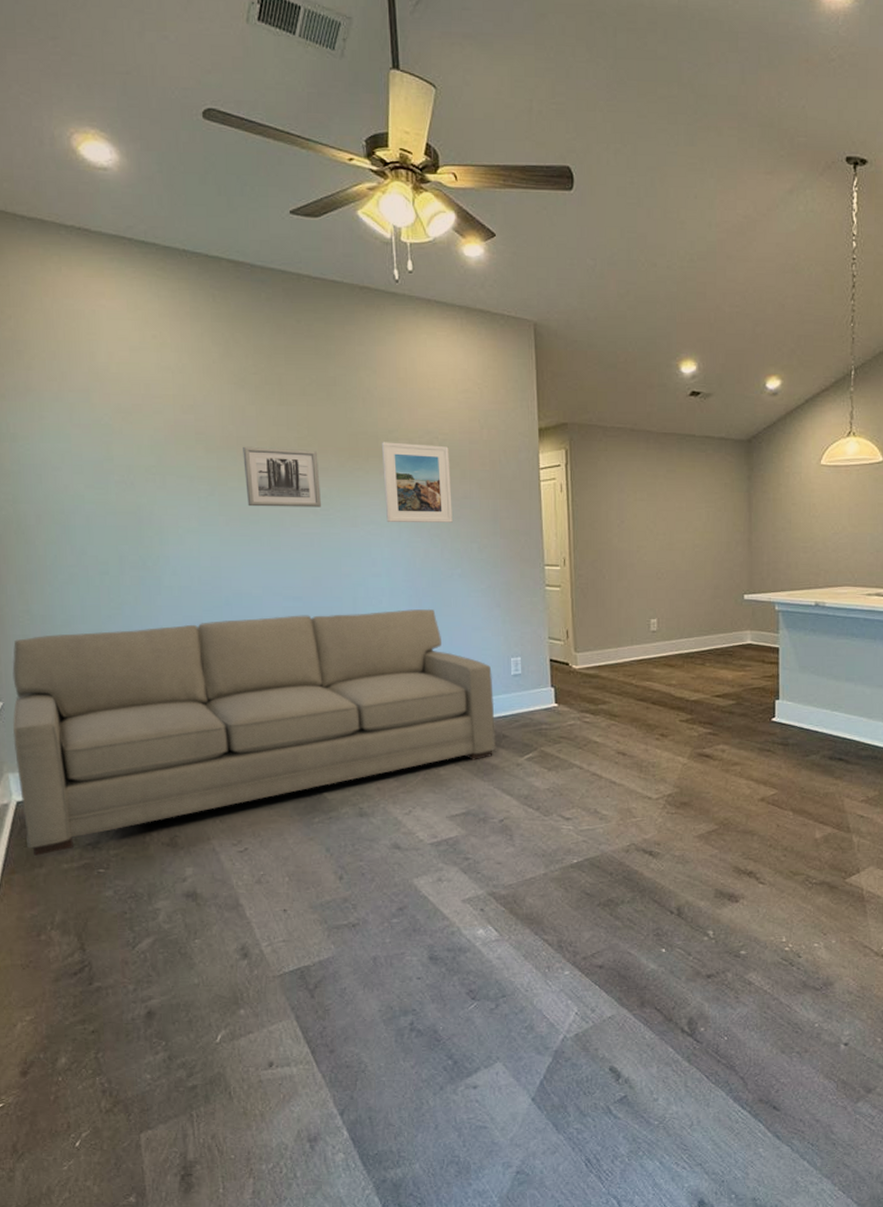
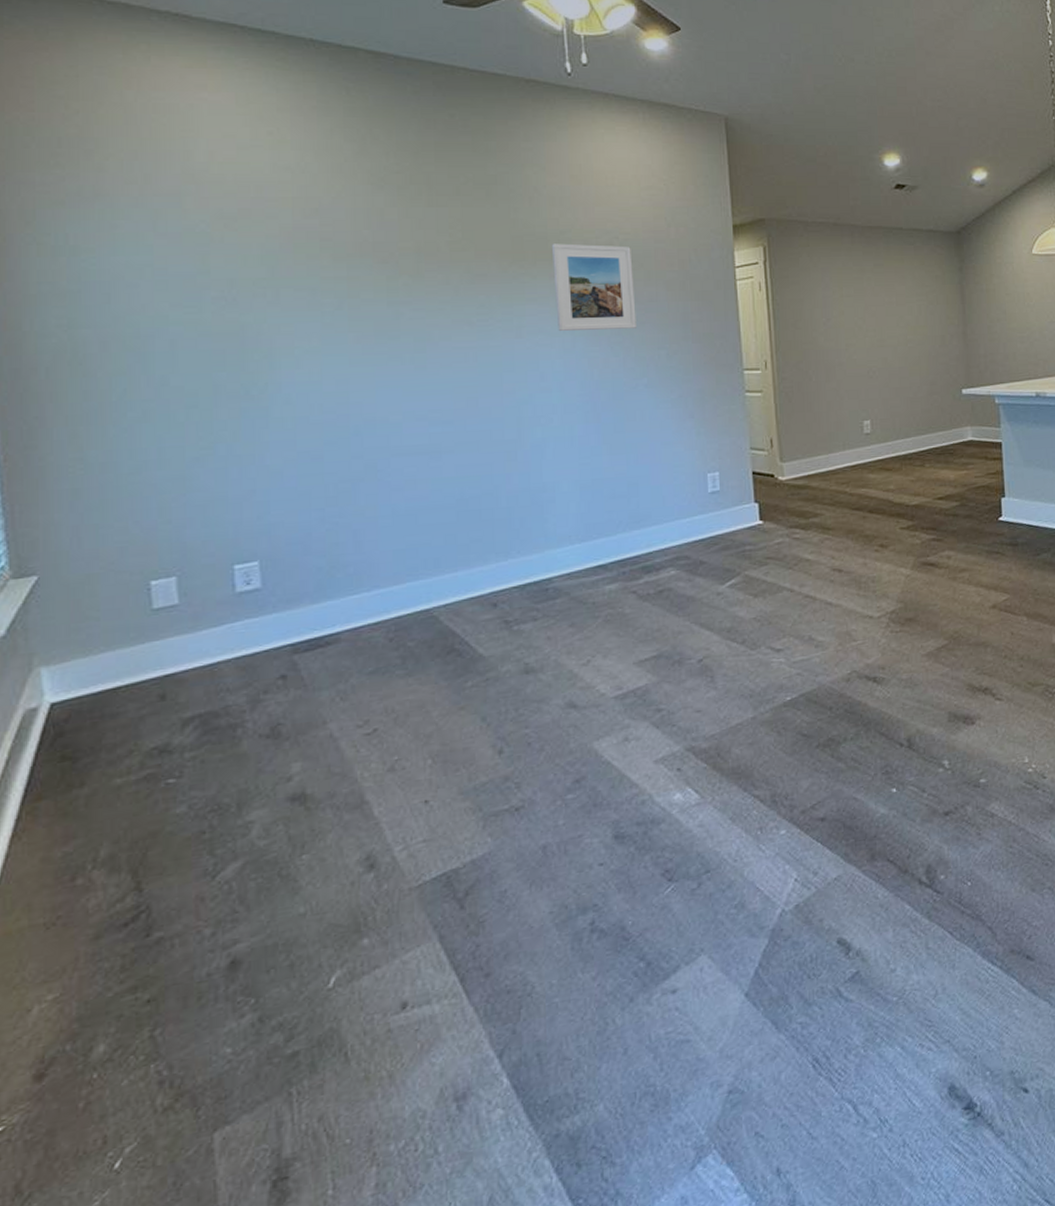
sofa: present [12,608,497,856] -> none [50,424,693,773]
wall art: present [243,446,321,507] -> none [381,253,478,321]

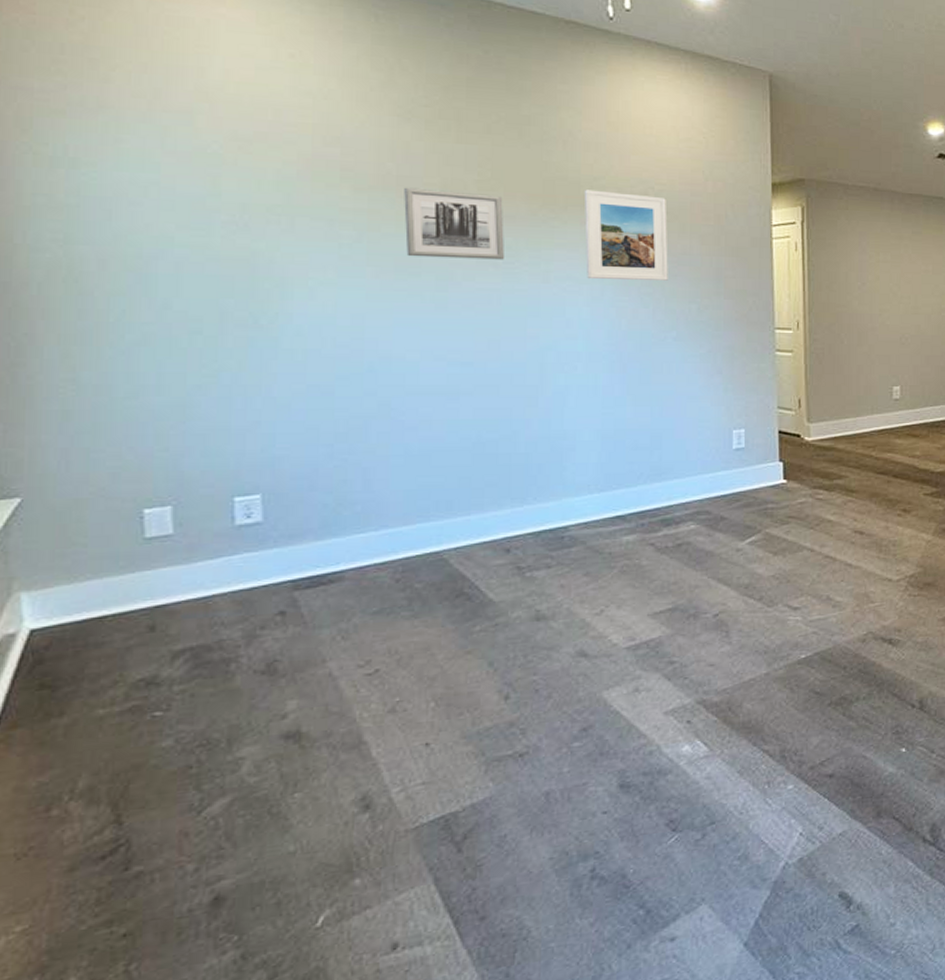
wall art: none [381,253,478,321] -> present [404,187,504,260]

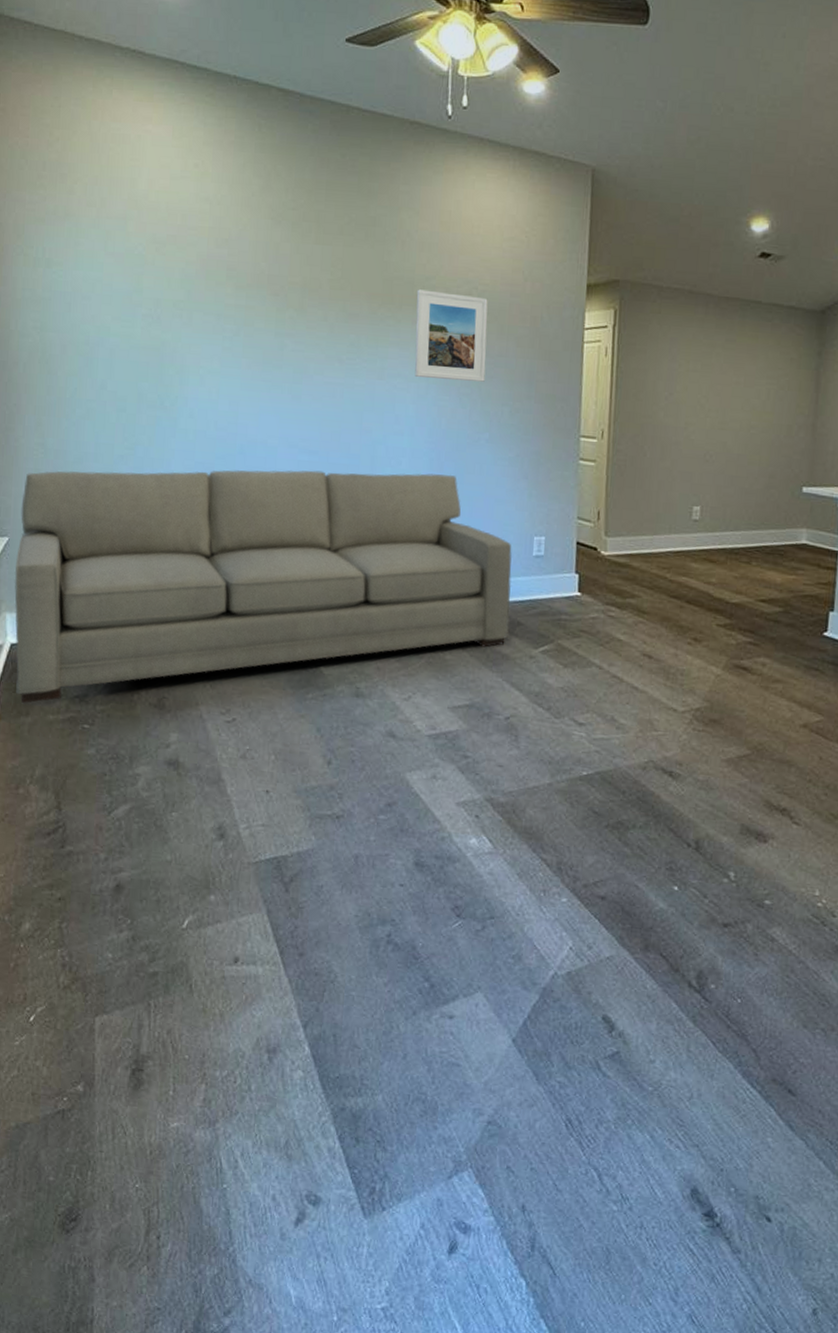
sofa: none [32,375,713,701] -> present [14,470,512,703]
wall art: present [404,187,504,260] -> none [272,285,350,356]

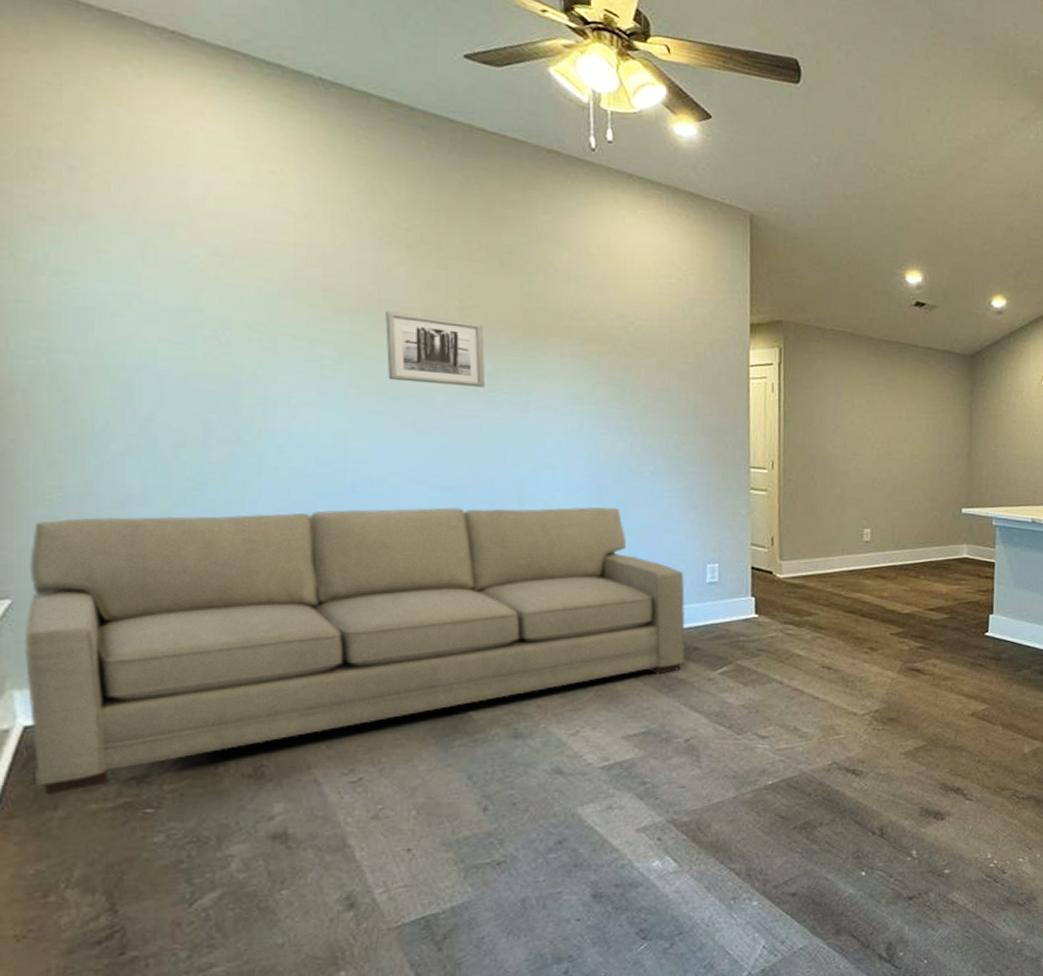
wall art: none [272,285,350,356] -> present [385,310,485,388]
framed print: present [414,289,488,382] -> none [564,321,647,415]

